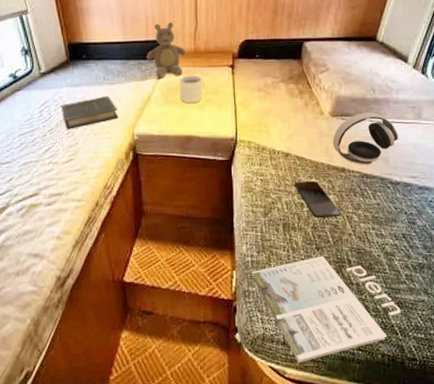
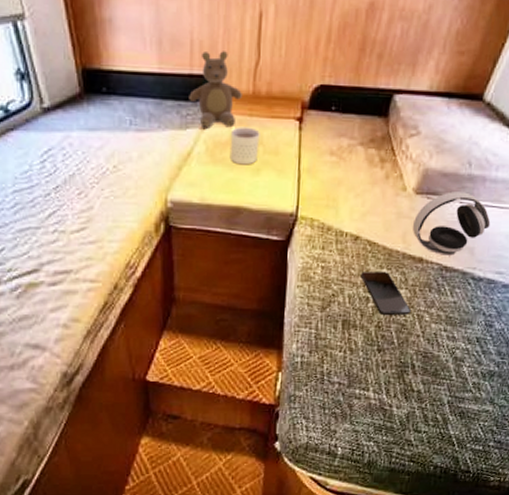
book: present [61,95,119,129] -> none [70,146,148,189]
magazine: present [252,256,401,363] -> none [300,358,462,474]

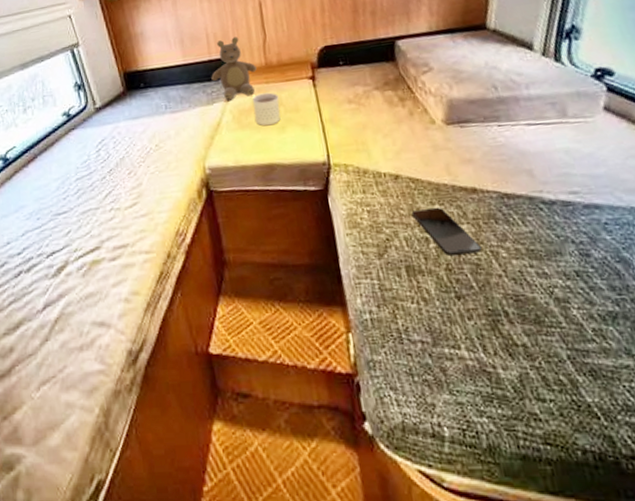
headphones: present [412,191,491,256] -> none [452,114,542,182]

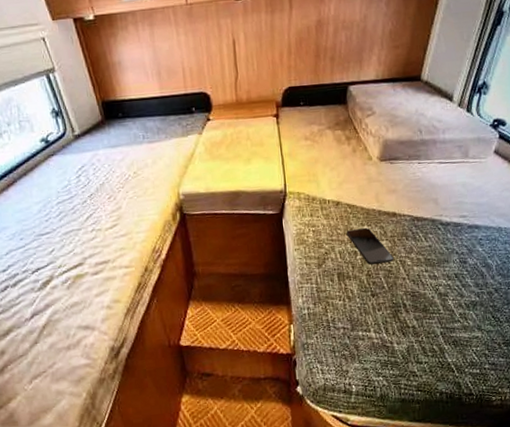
teddy bear: present [211,37,257,101] -> none [186,73,228,133]
mug: present [252,92,281,126] -> none [223,127,247,158]

